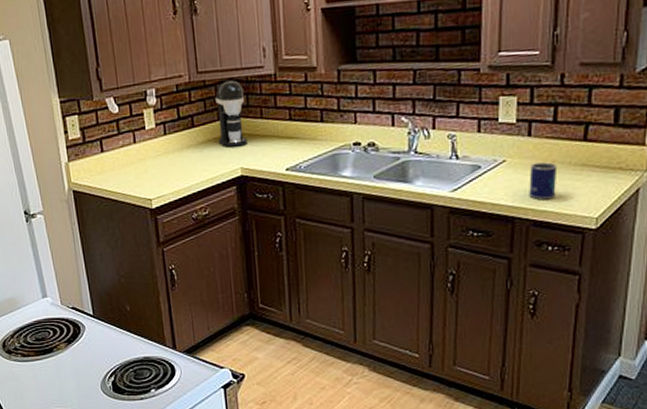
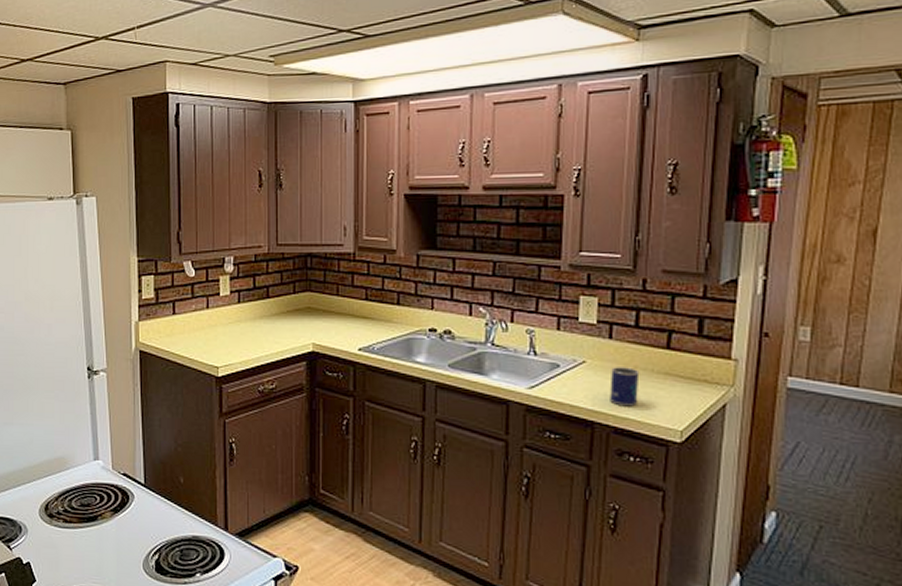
coffee maker: present [215,80,247,148] -> none [293,255,321,323]

